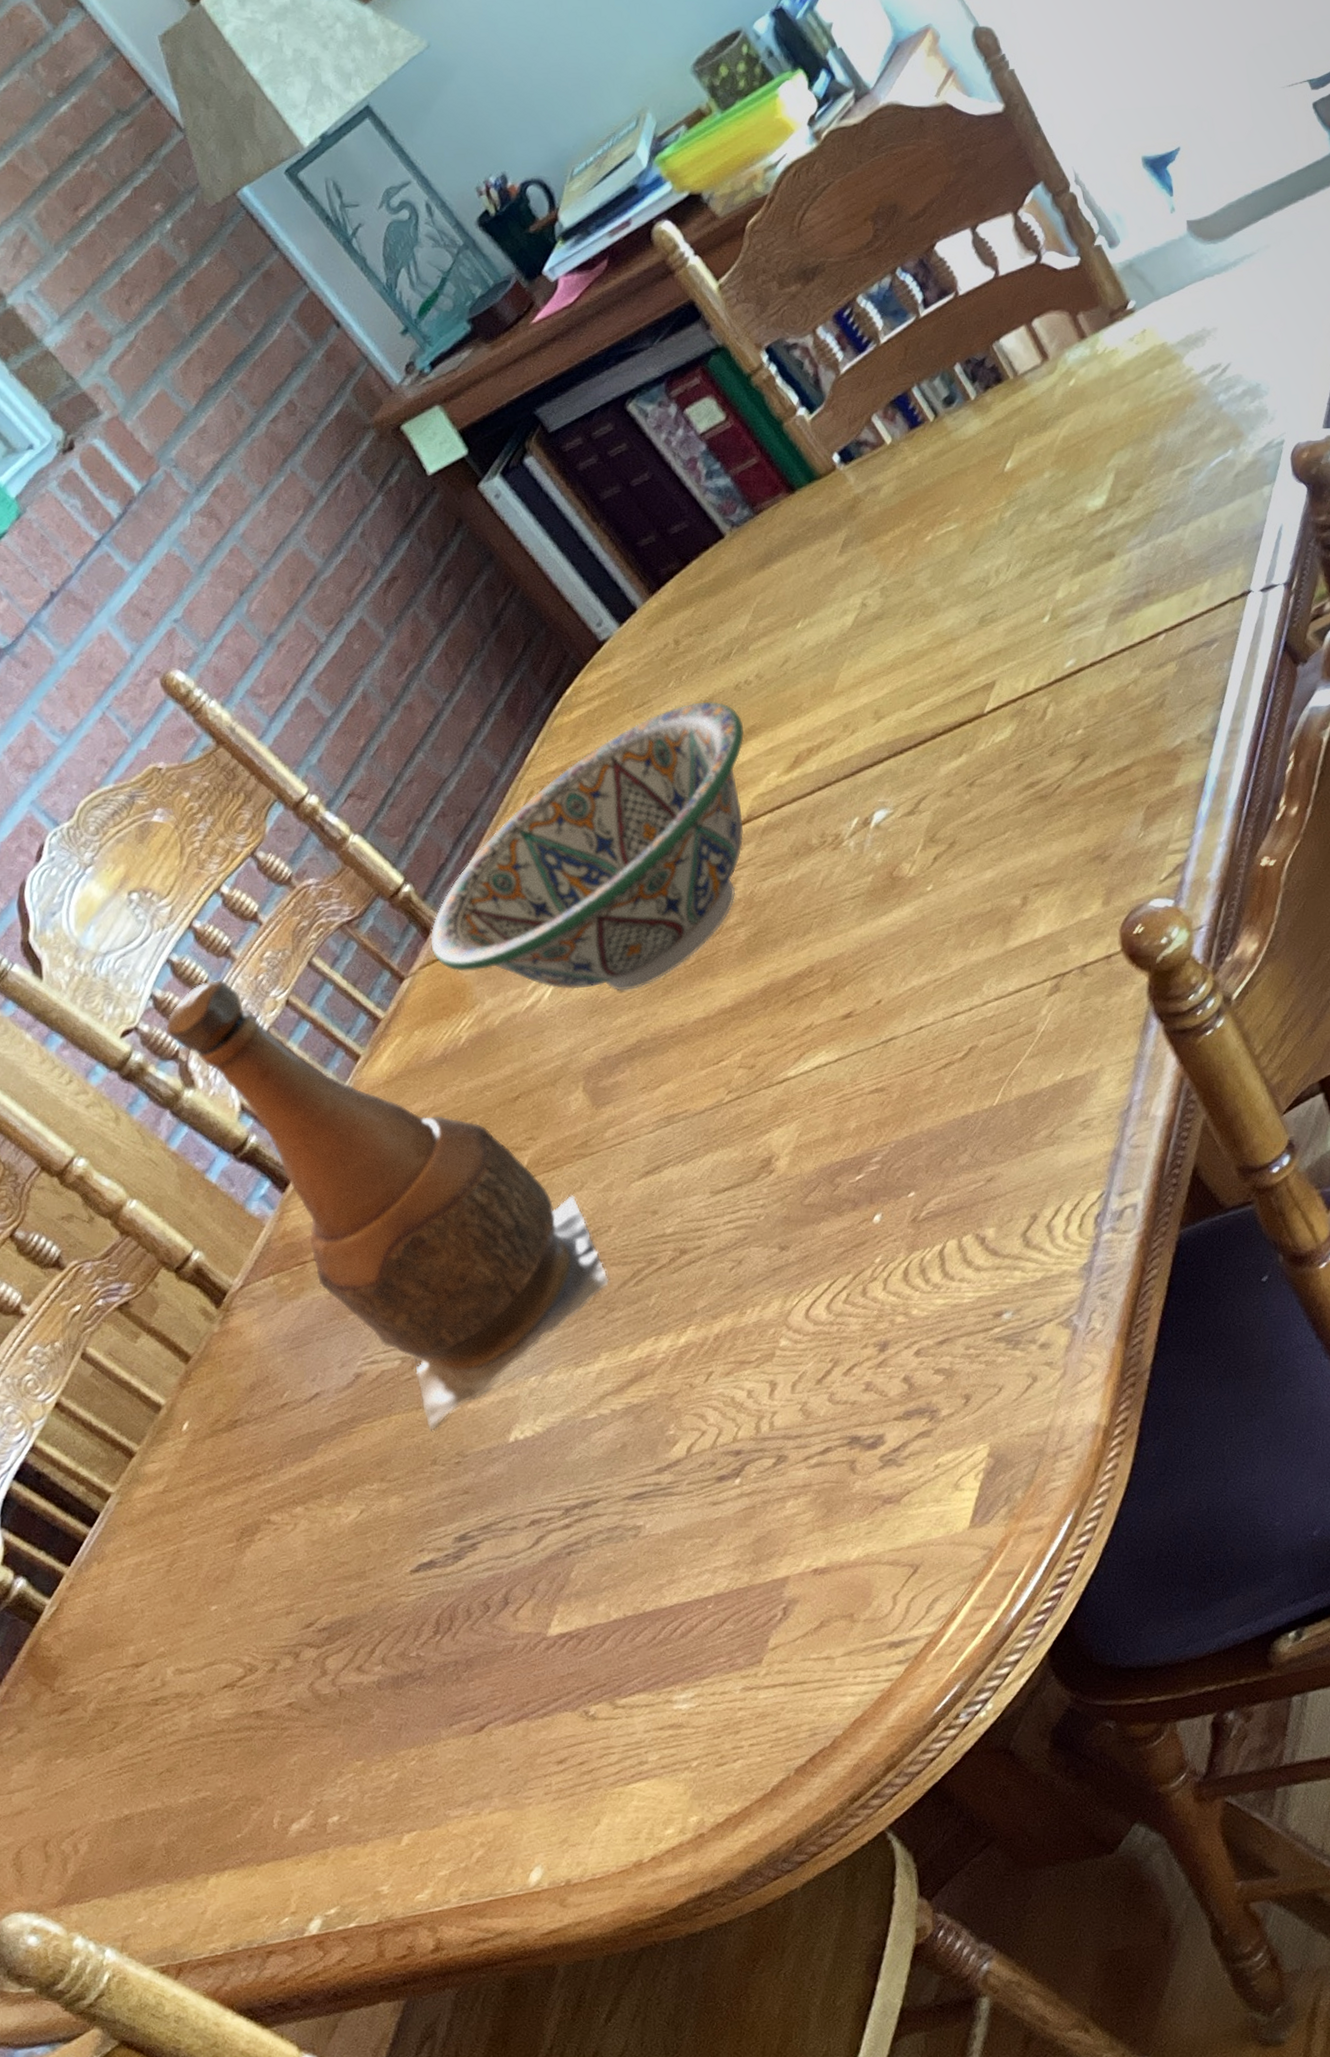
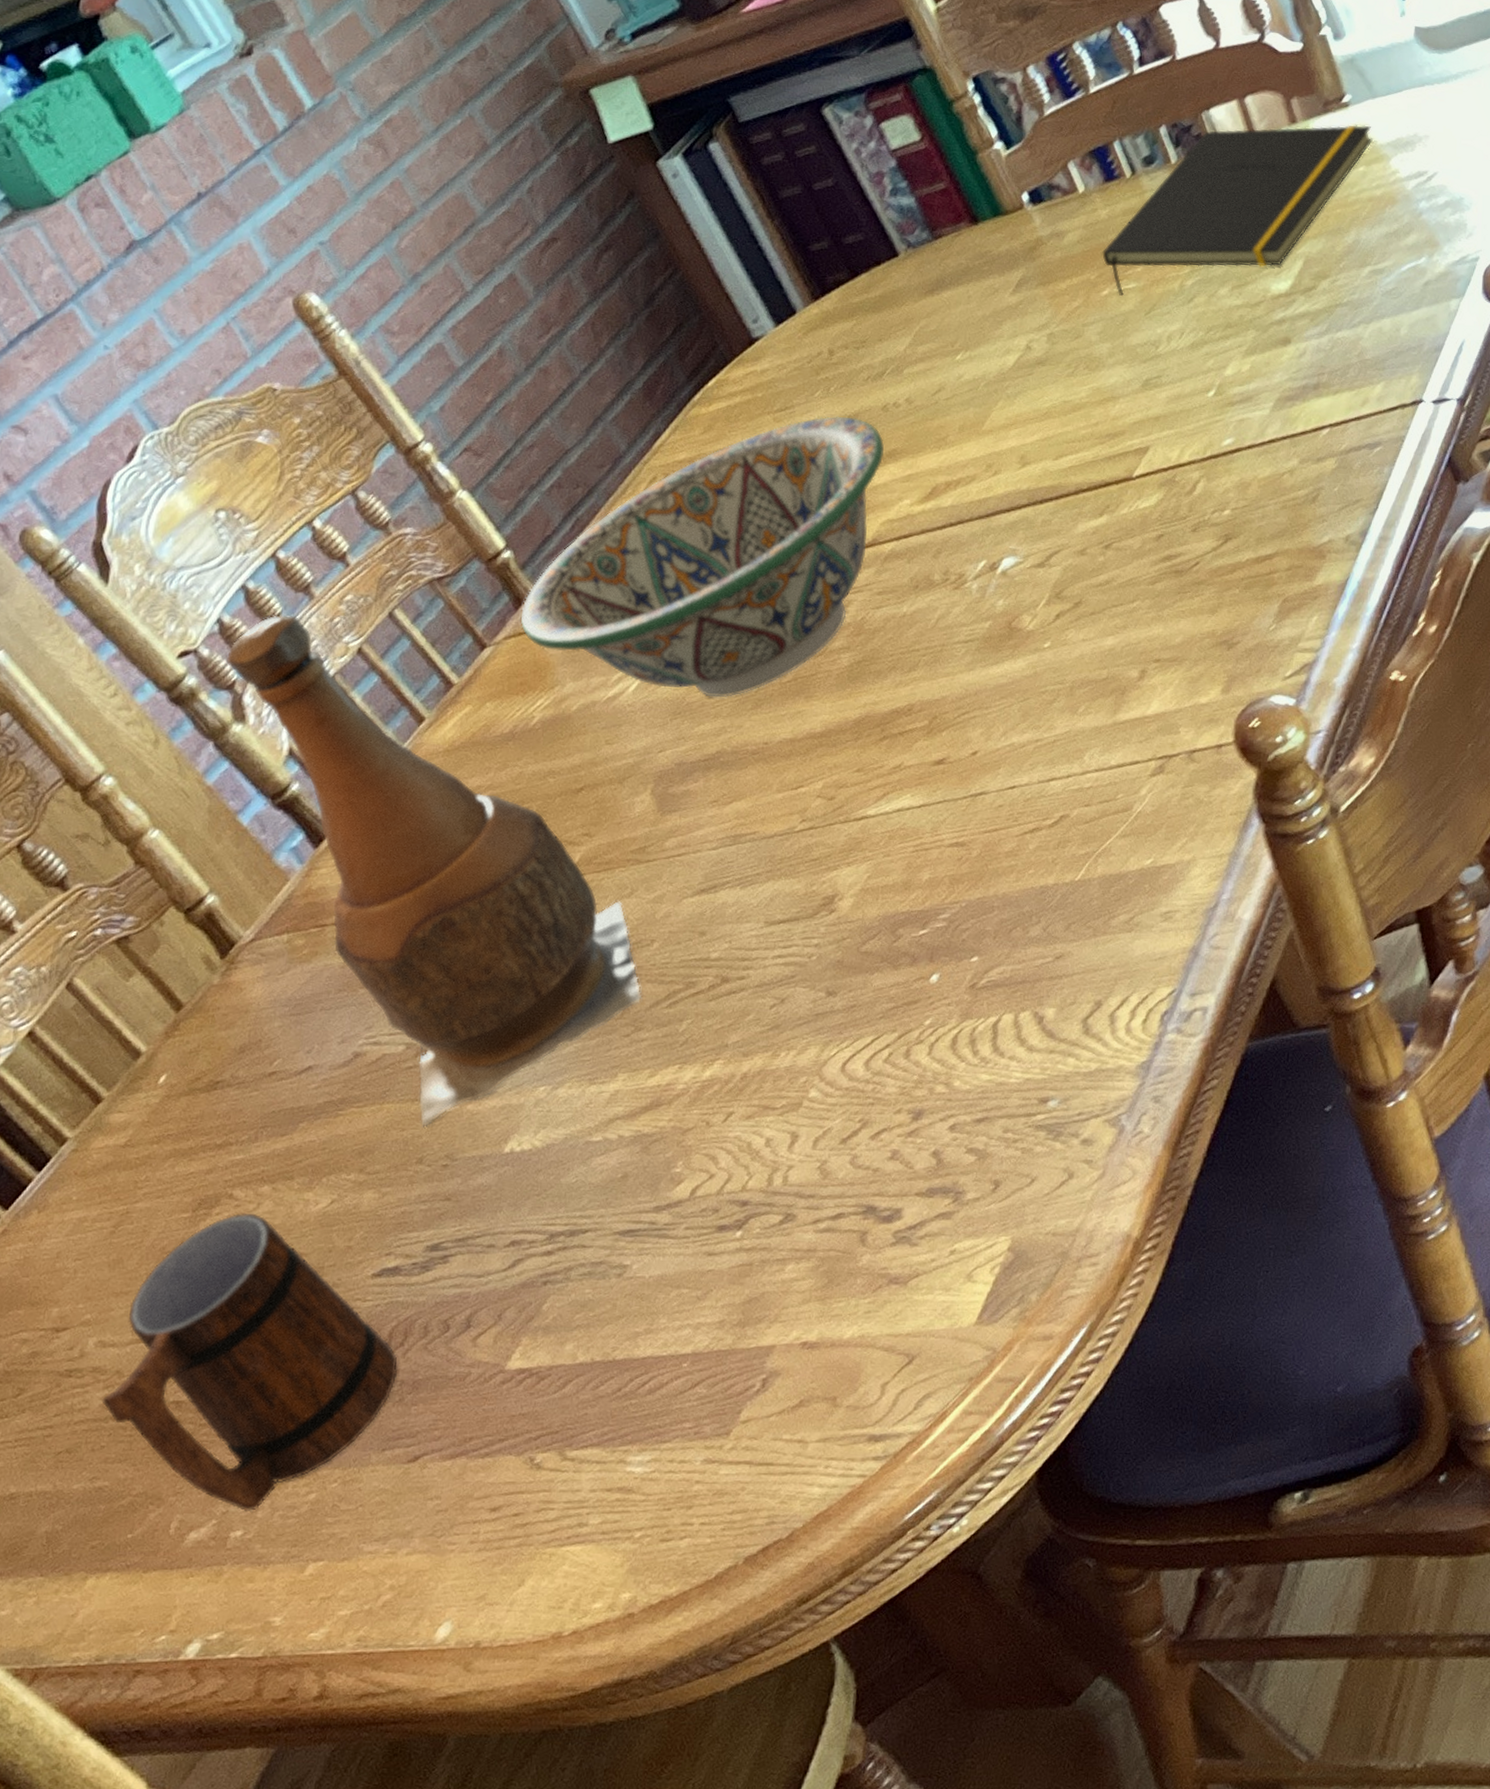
mug: none [189,1533,451,1798] -> present [101,1212,398,1511]
notepad: none [919,328,1163,539] -> present [1102,125,1373,296]

